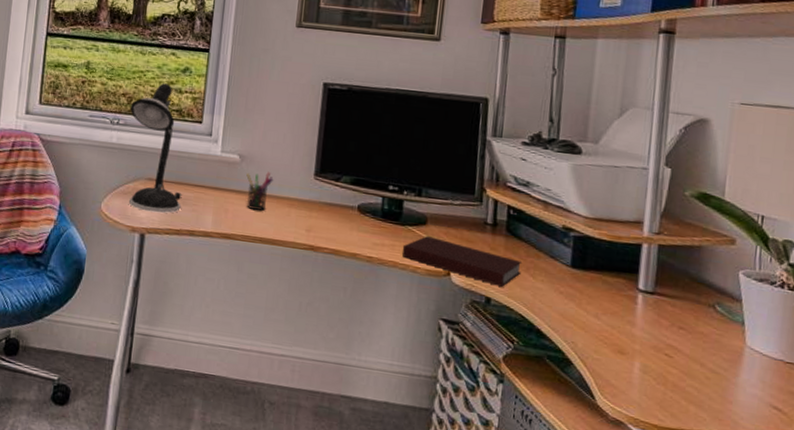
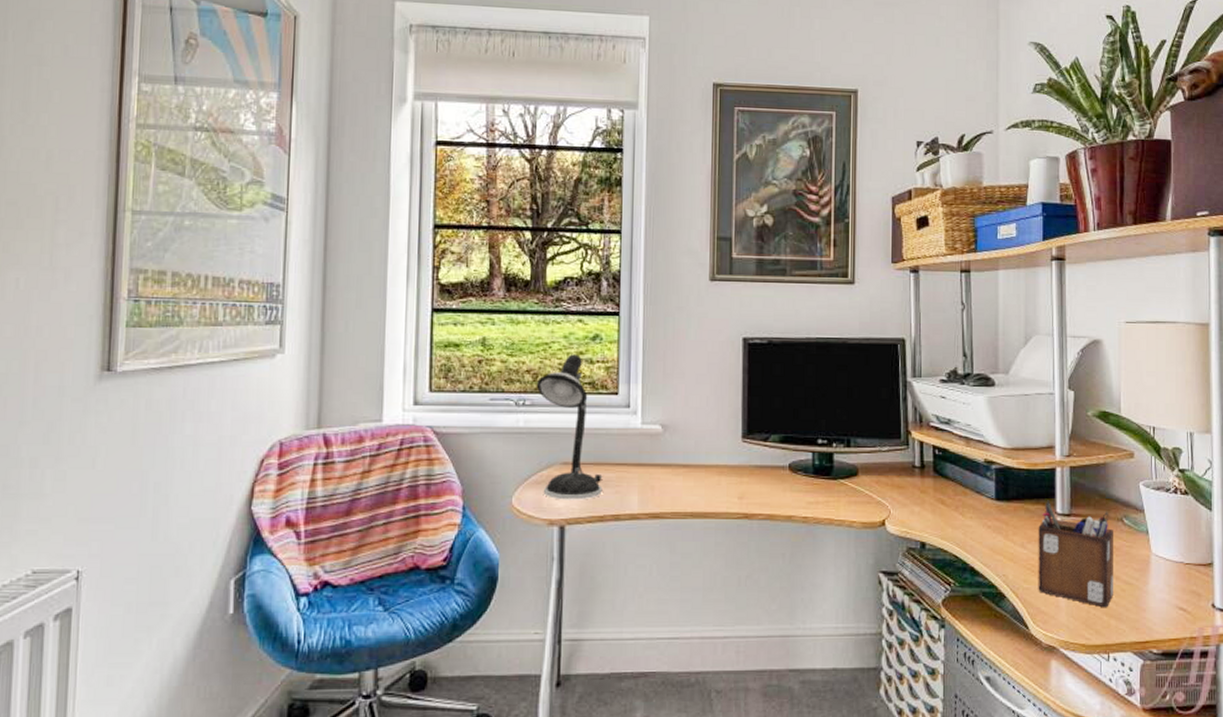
pen holder: present [246,171,274,211] -> none [671,439,700,482]
notebook: present [401,235,523,287] -> none [836,486,952,529]
desk organizer: none [609,274,703,393] -> present [1038,500,1113,608]

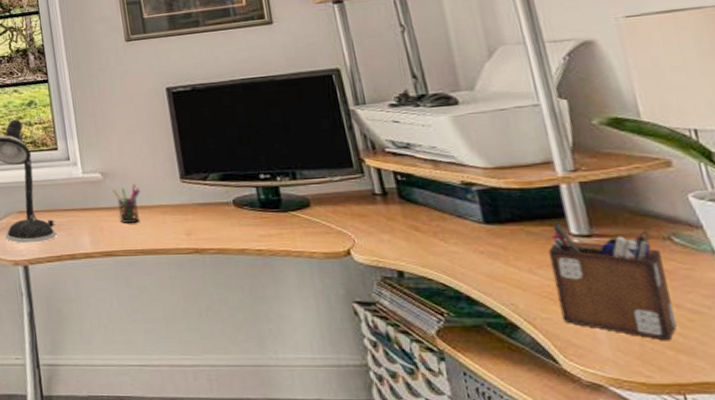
pen holder: none [671,439,700,482] -> present [112,183,141,223]

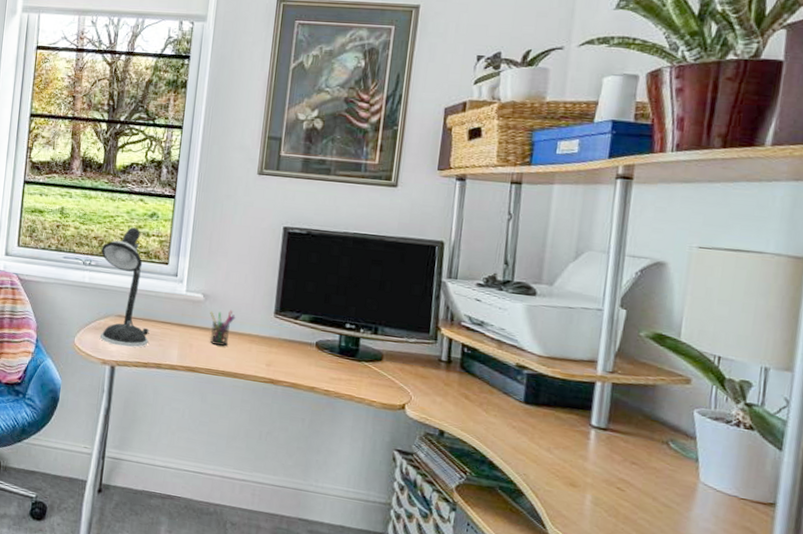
desk organizer: present [548,220,677,341] -> none [561,411,656,525]

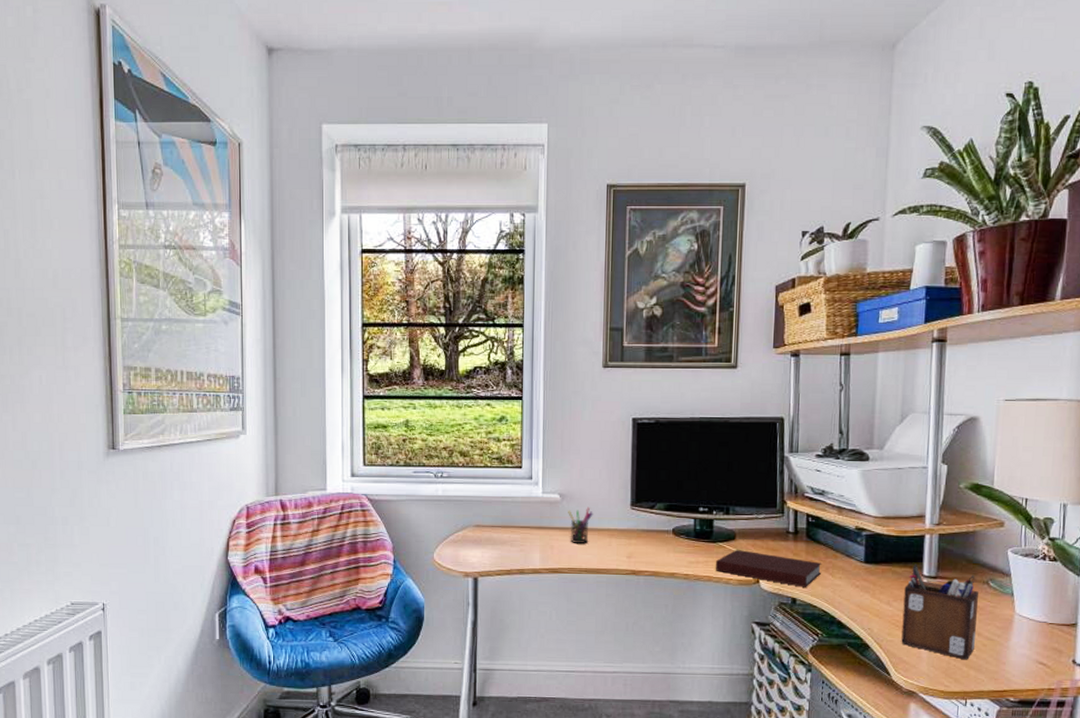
desk lamp: present [100,227,150,348] -> none [451,434,509,557]
notebook: none [358,371,476,421] -> present [715,549,822,587]
desk organizer: none [561,411,656,525] -> present [901,563,978,660]

